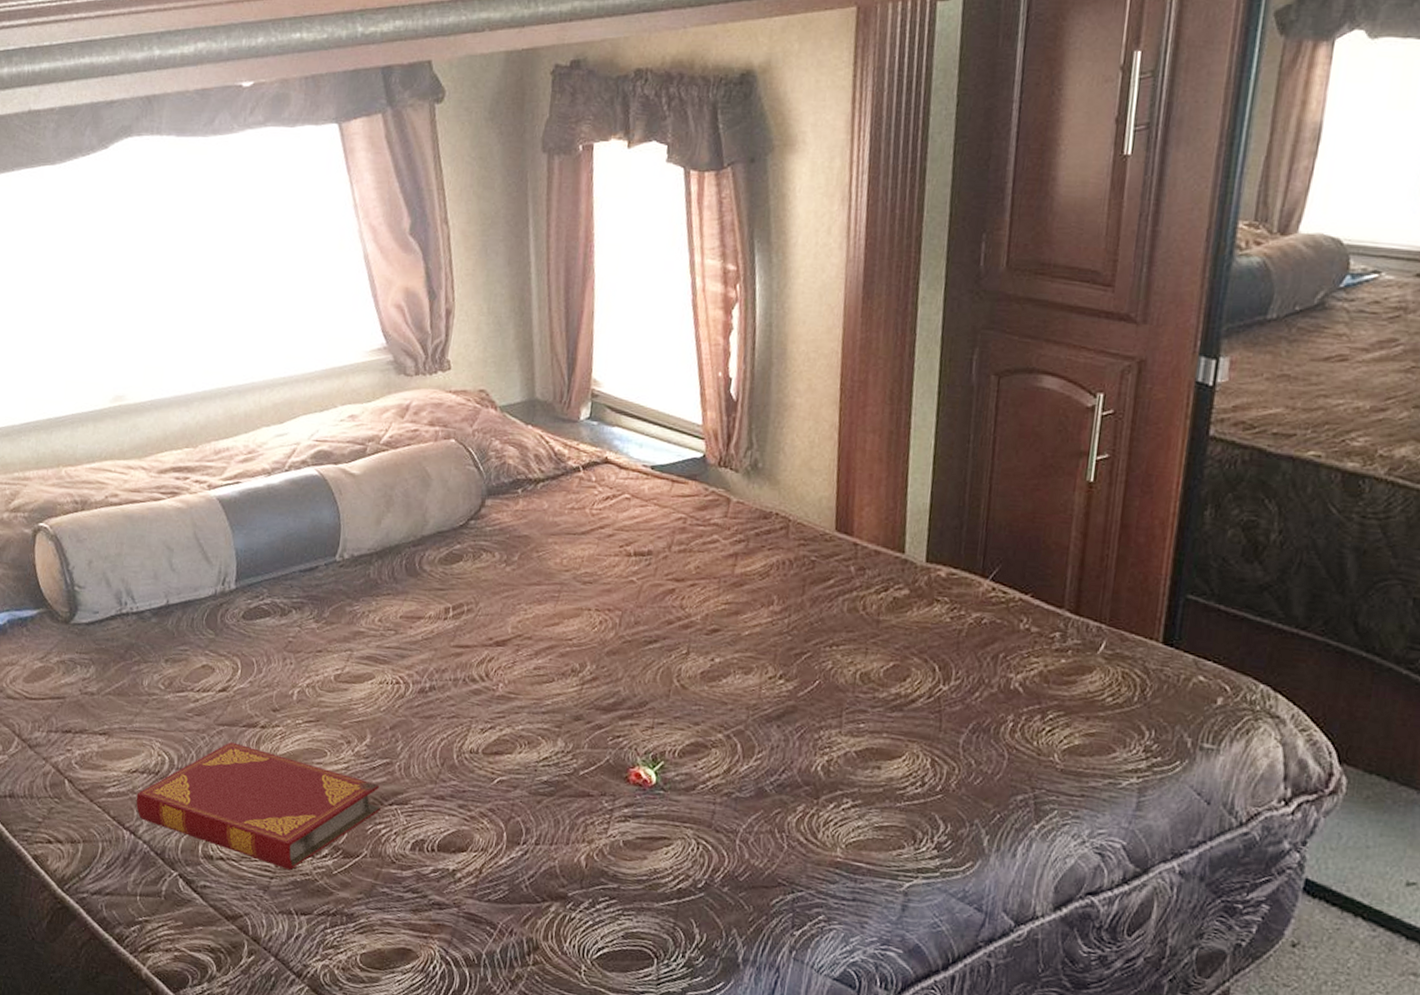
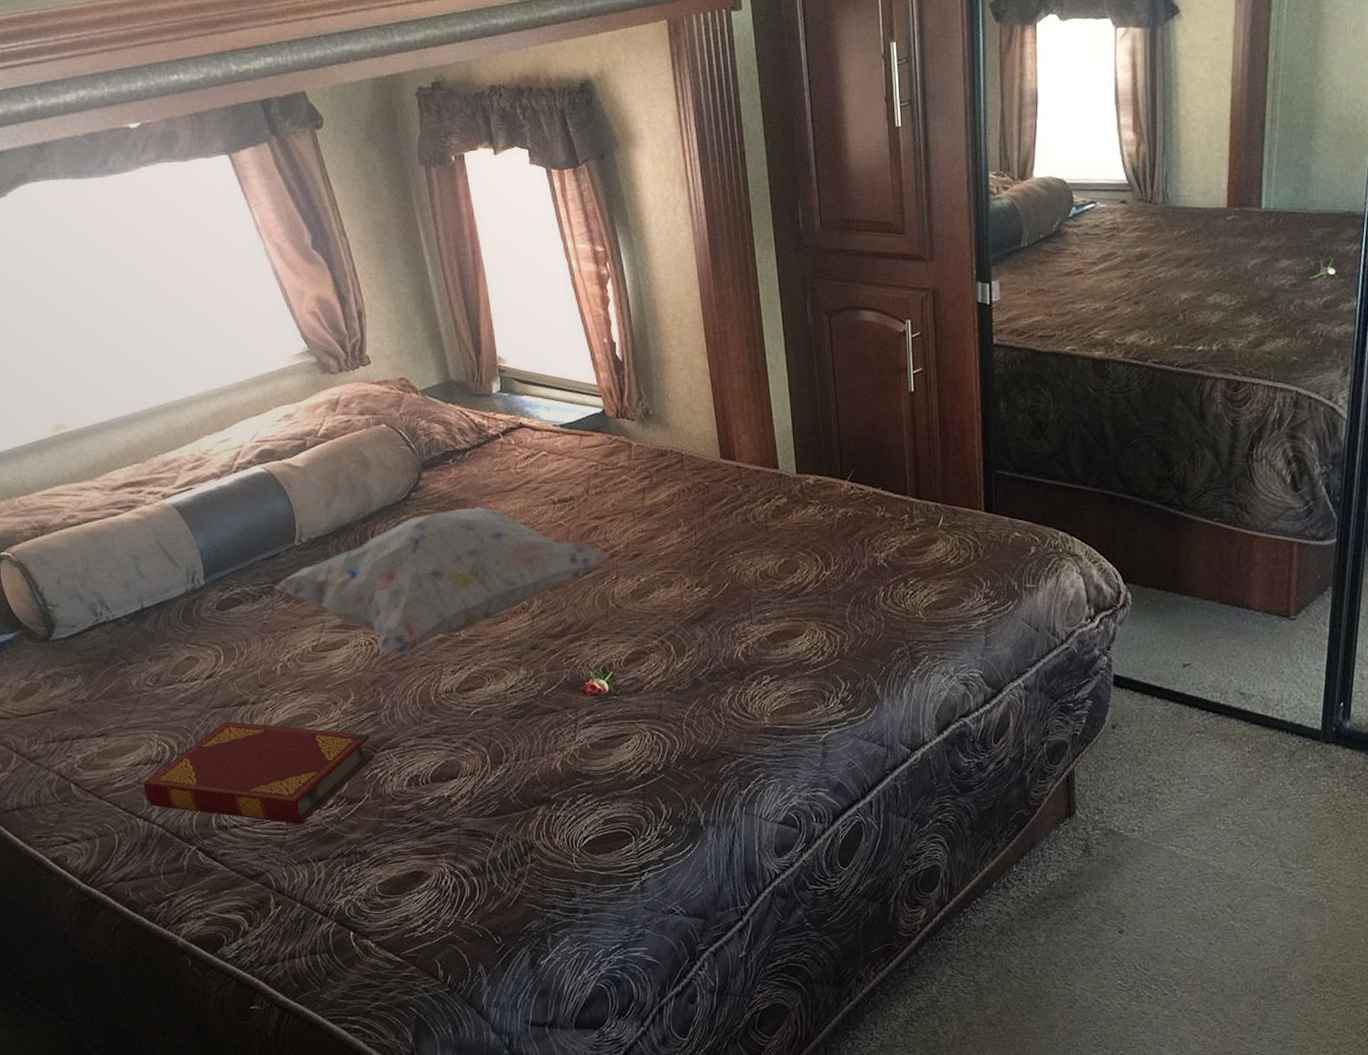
decorative pillow: none [306,546,683,701] -> present [274,506,610,655]

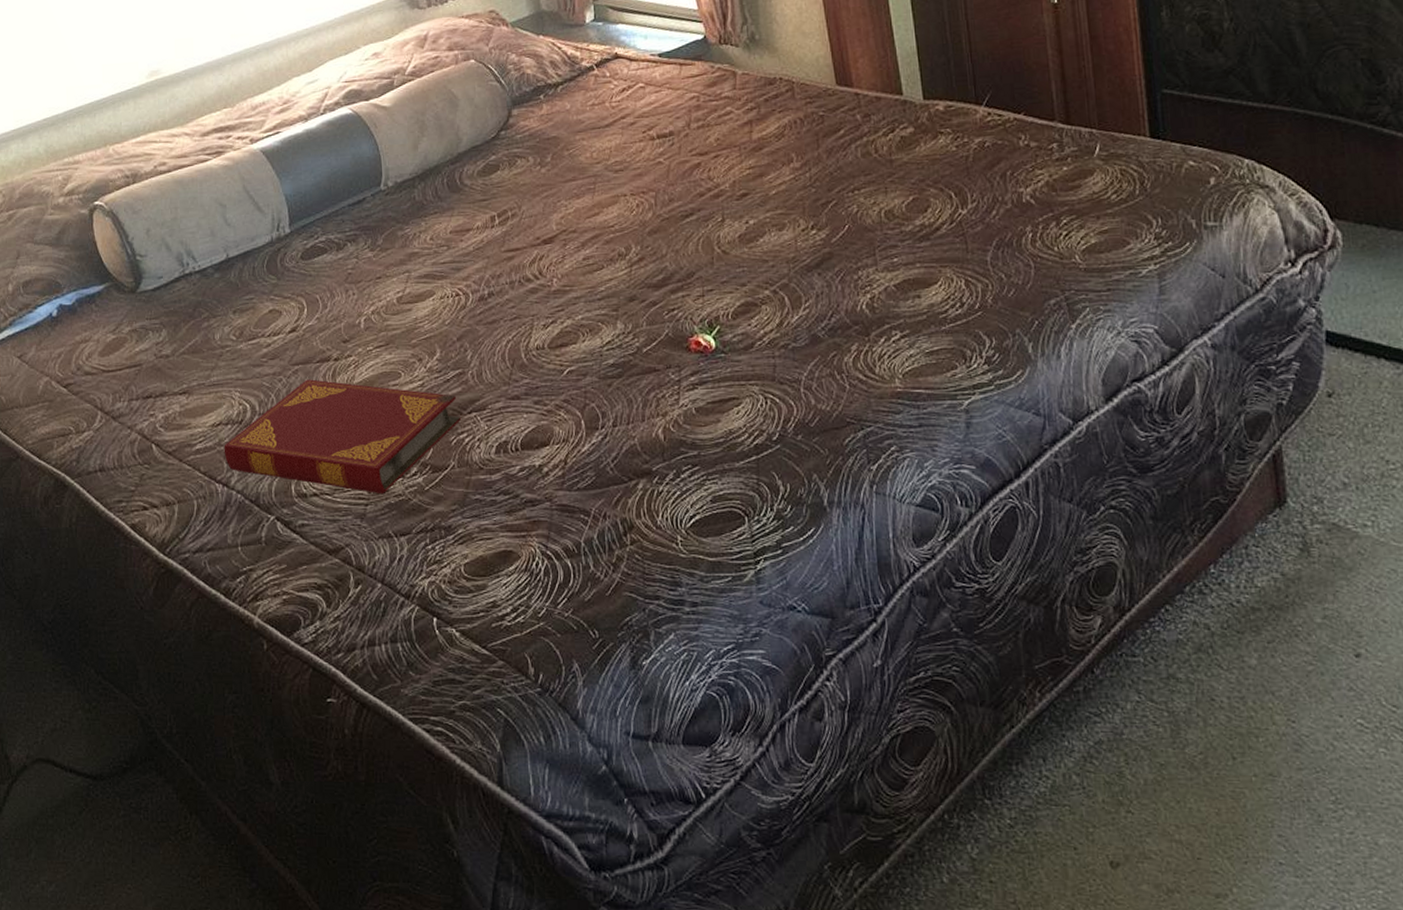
decorative pillow: present [274,506,610,655] -> none [359,144,714,307]

